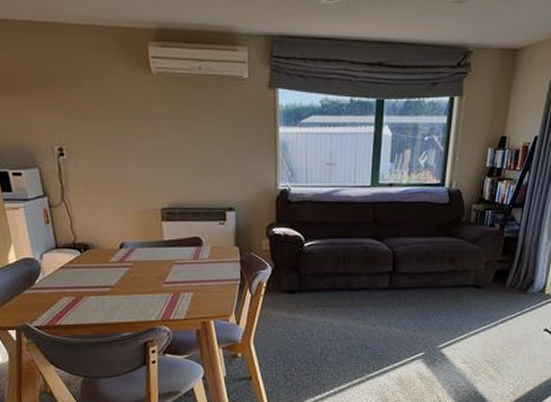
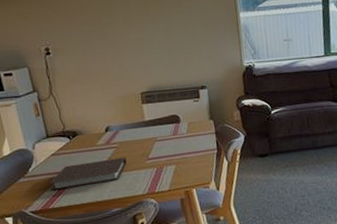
notebook: none [56,278,141,306] -> present [49,157,127,191]

